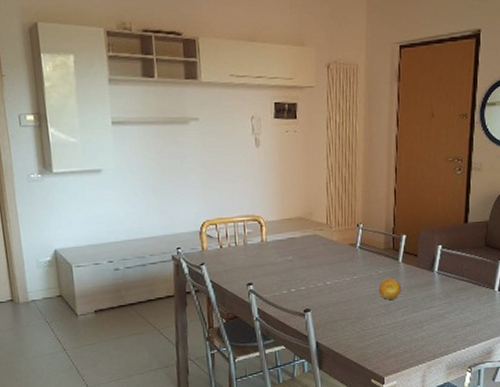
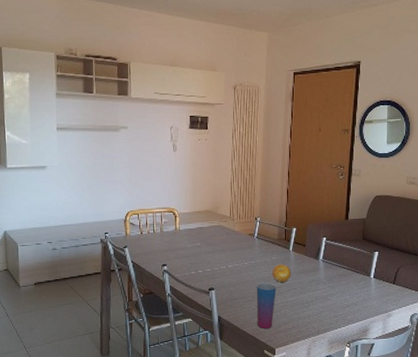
cup: none [361,300,384,354] -> present [257,282,276,329]

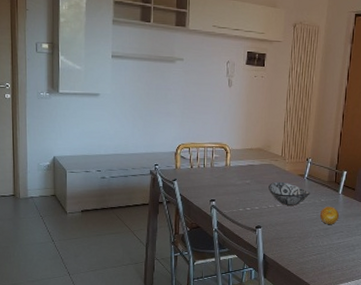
decorative bowl: none [219,242,261,266] -> present [268,181,310,205]
cup: present [257,282,276,329] -> none [302,223,323,269]

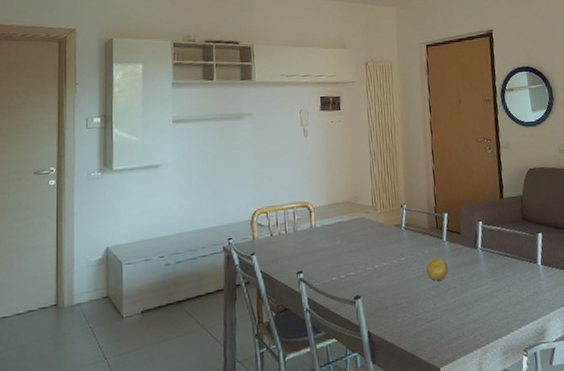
decorative bowl: present [268,181,310,205] -> none [362,236,412,265]

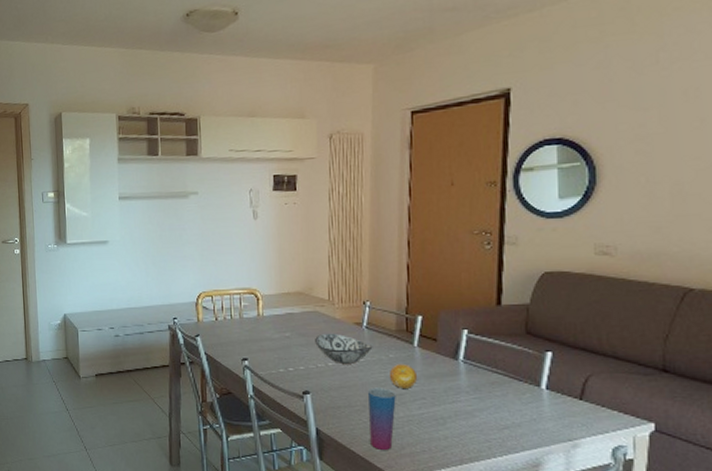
decorative bowl: none [362,236,412,265] -> present [315,333,373,364]
cup: none [410,282,434,343] -> present [368,387,396,450]

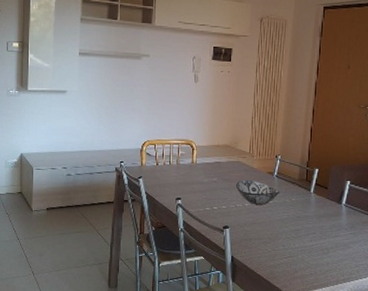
cup: present [368,387,396,450] -> none [272,224,294,273]
fruit: present [389,364,418,388] -> none [290,206,312,225]

